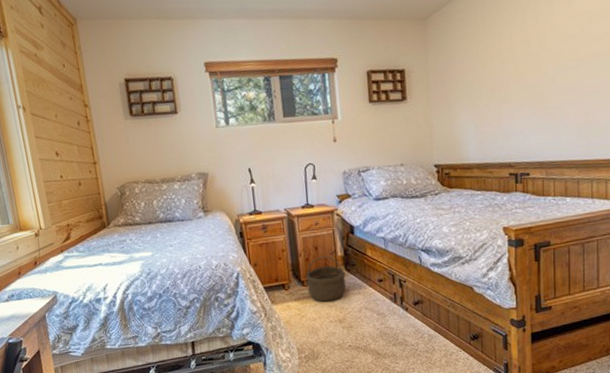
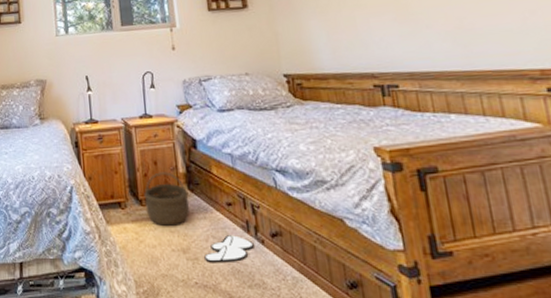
slippers: none [357,305,399,329] -> present [204,235,254,263]

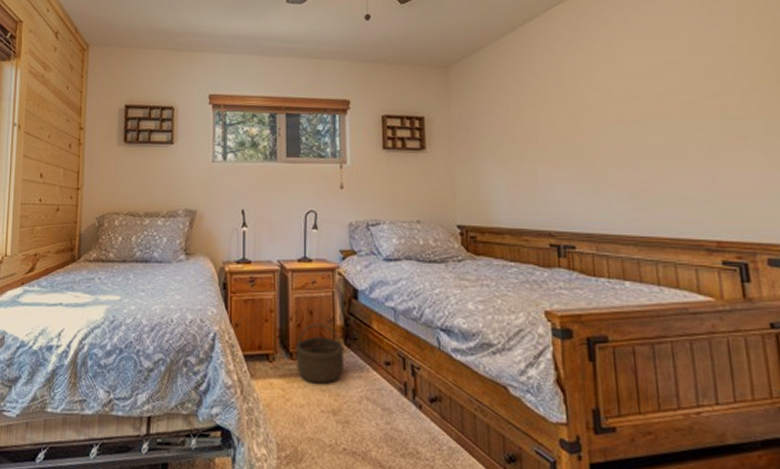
slippers: present [204,235,254,263] -> none [356,397,411,428]

